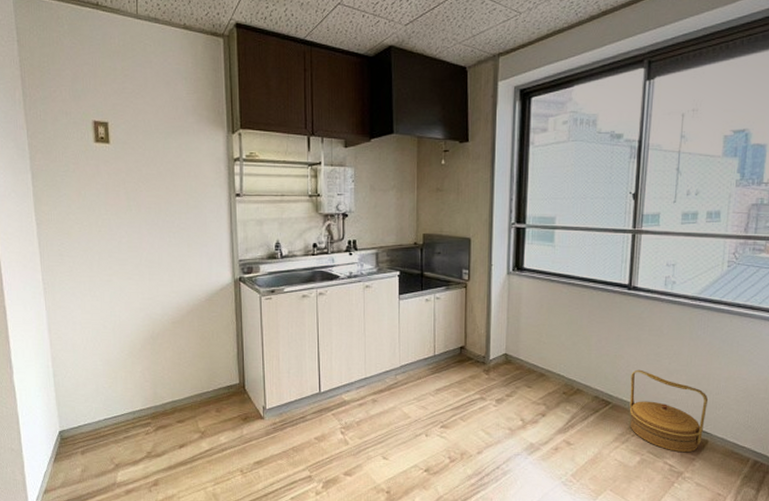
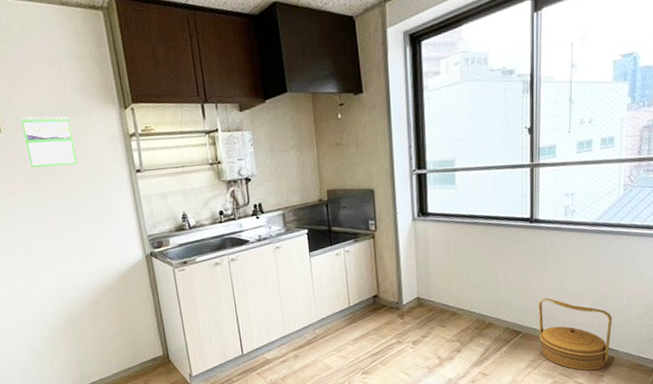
calendar: none [130,131,179,183] -> present [20,115,78,168]

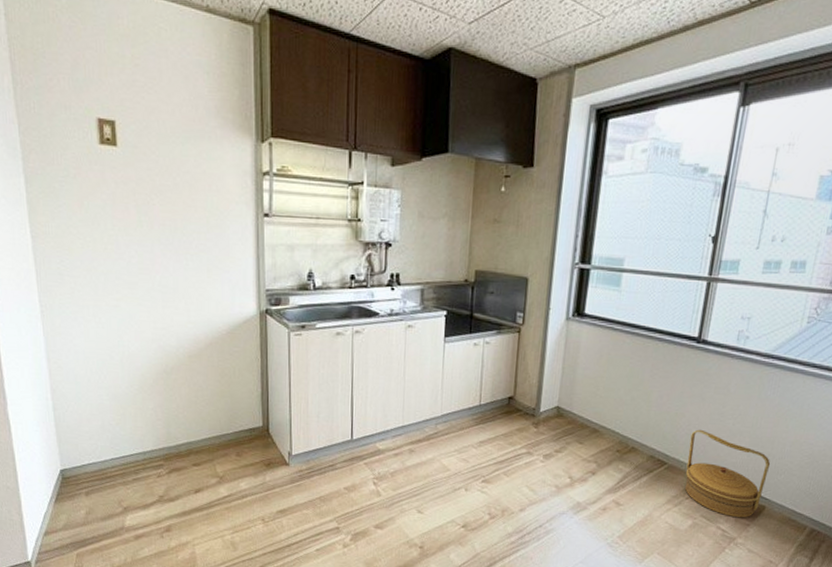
calendar: present [20,115,78,168] -> none [141,133,199,197]

